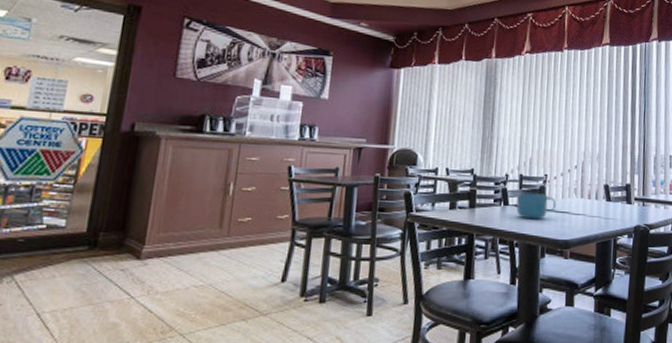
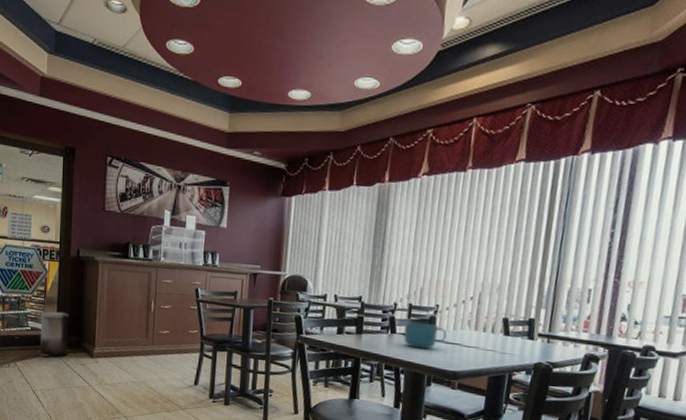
pedal bin: none [55,201,112,265] -> present [39,311,70,358]

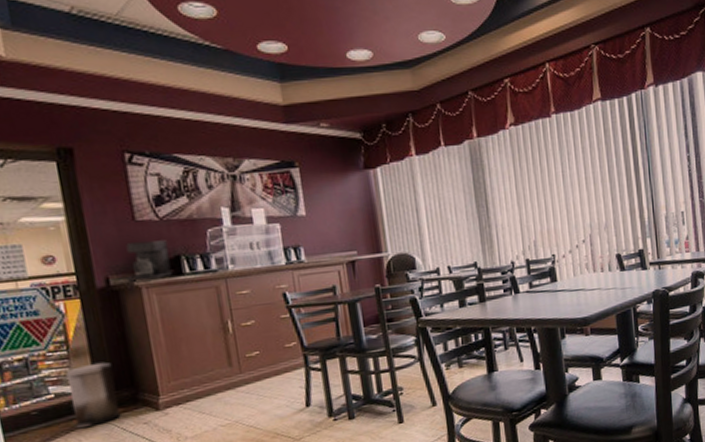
coffee maker: none [90,225,122,259] -> present [126,240,172,282]
cup: present [403,321,447,349] -> none [527,274,569,303]

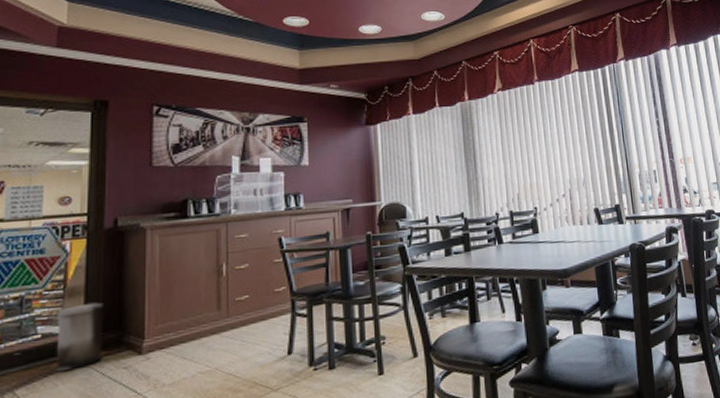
coffee maker: present [126,240,172,282] -> none [134,184,177,224]

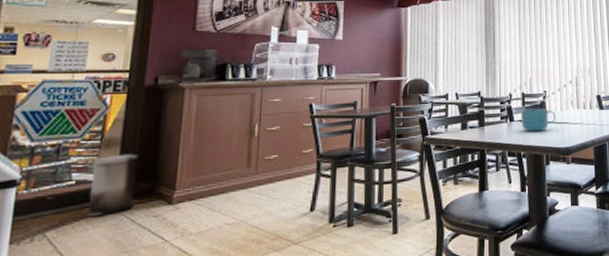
coffee maker: none [134,184,177,224] -> present [174,48,218,83]
cup: none [510,226,550,254] -> present [521,108,556,131]

